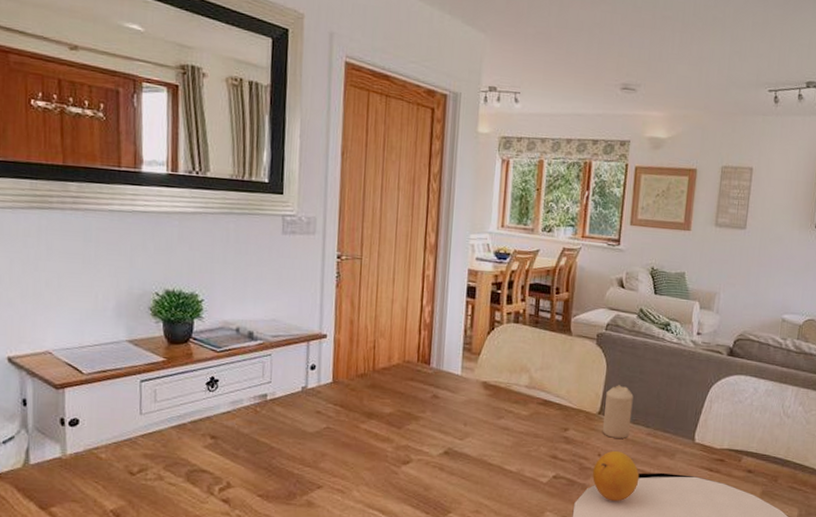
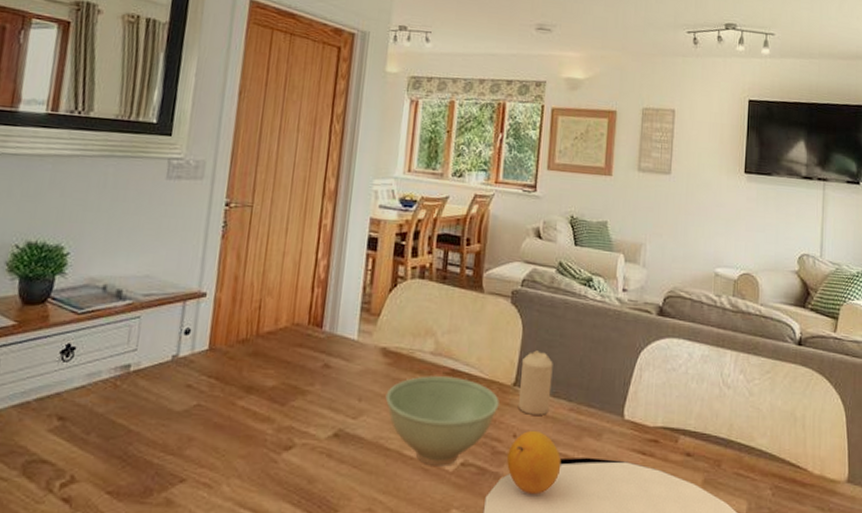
bowl: none [487,405,586,478] -> present [385,376,499,466]

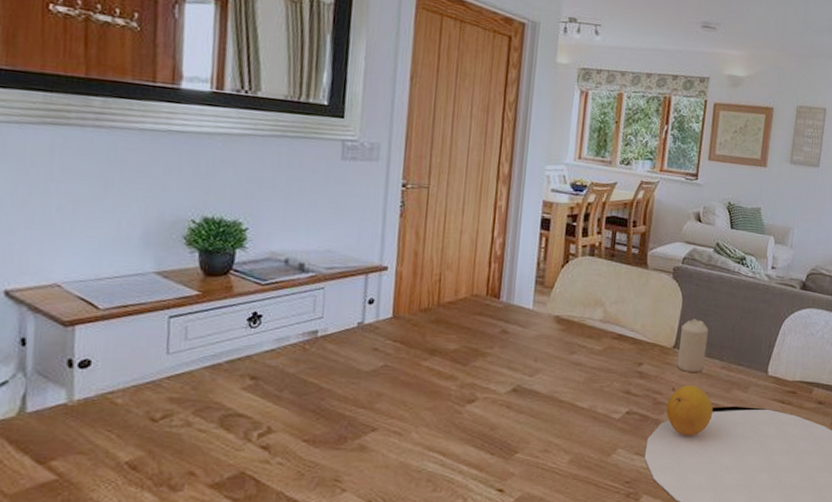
bowl: present [385,376,499,466] -> none [559,340,661,415]

